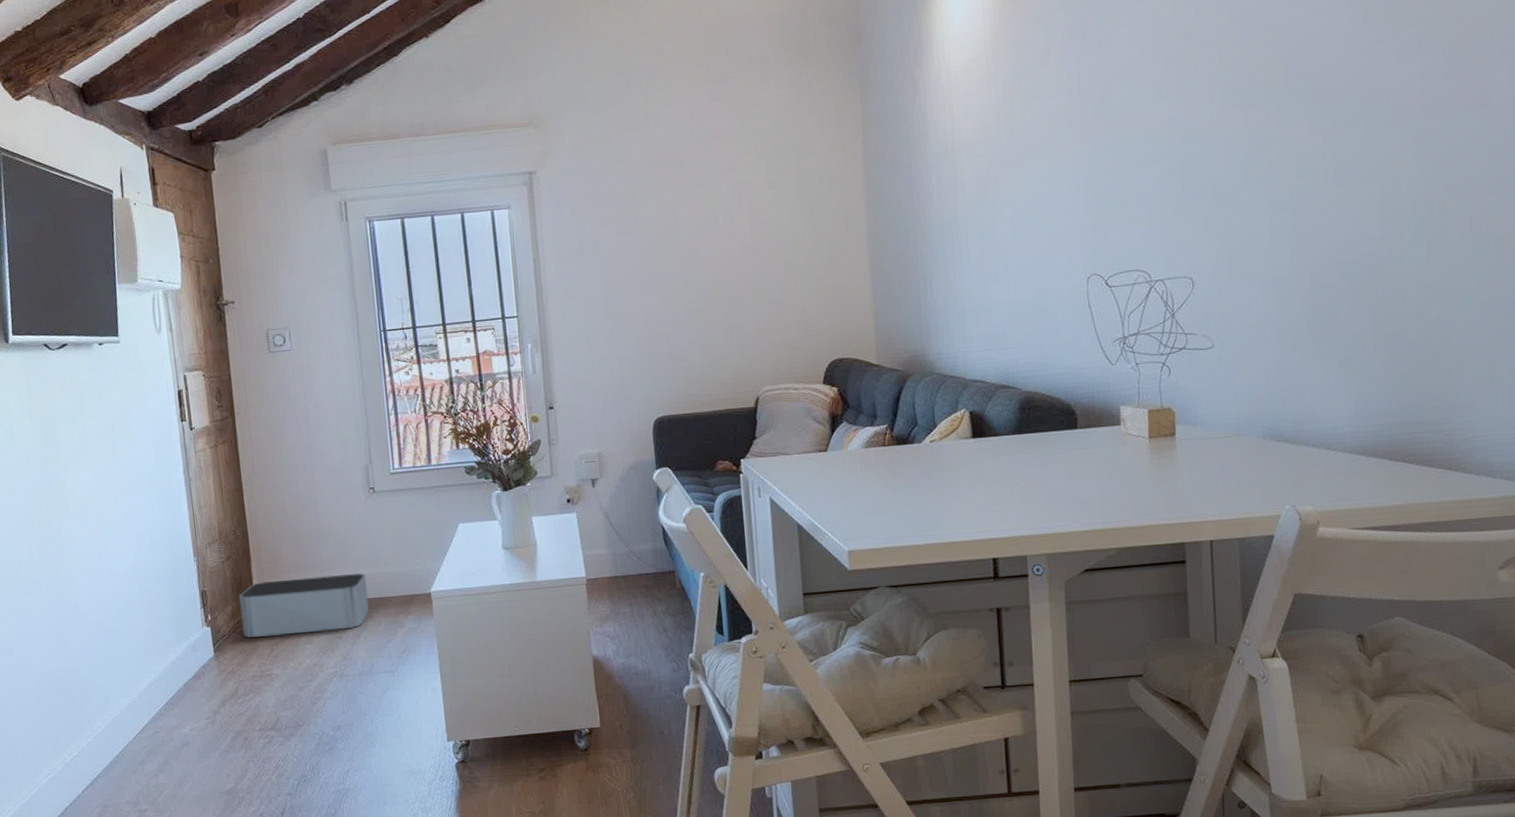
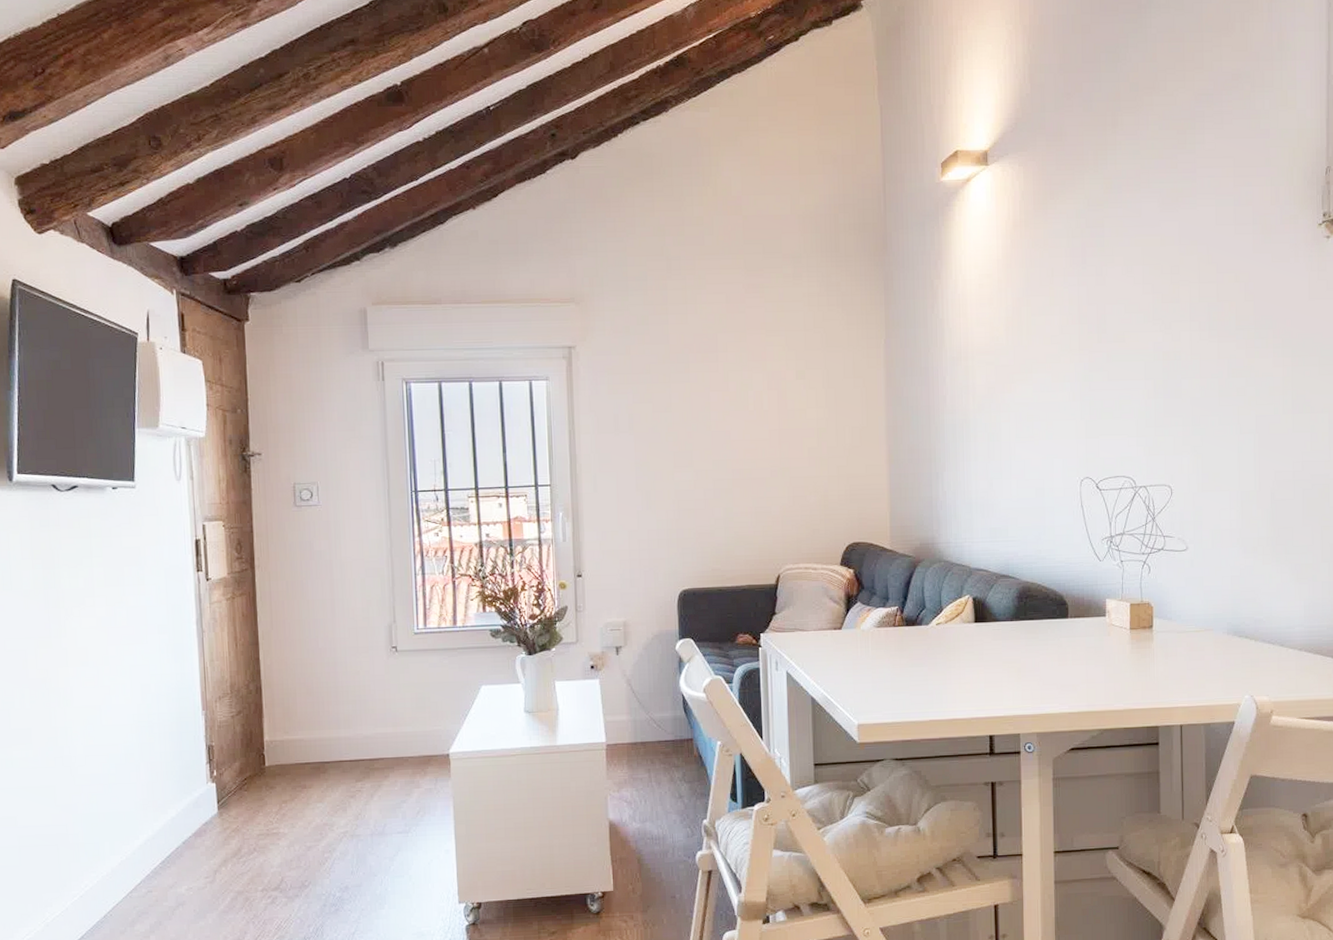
storage bin: present [239,573,369,638] -> none [248,732,385,795]

